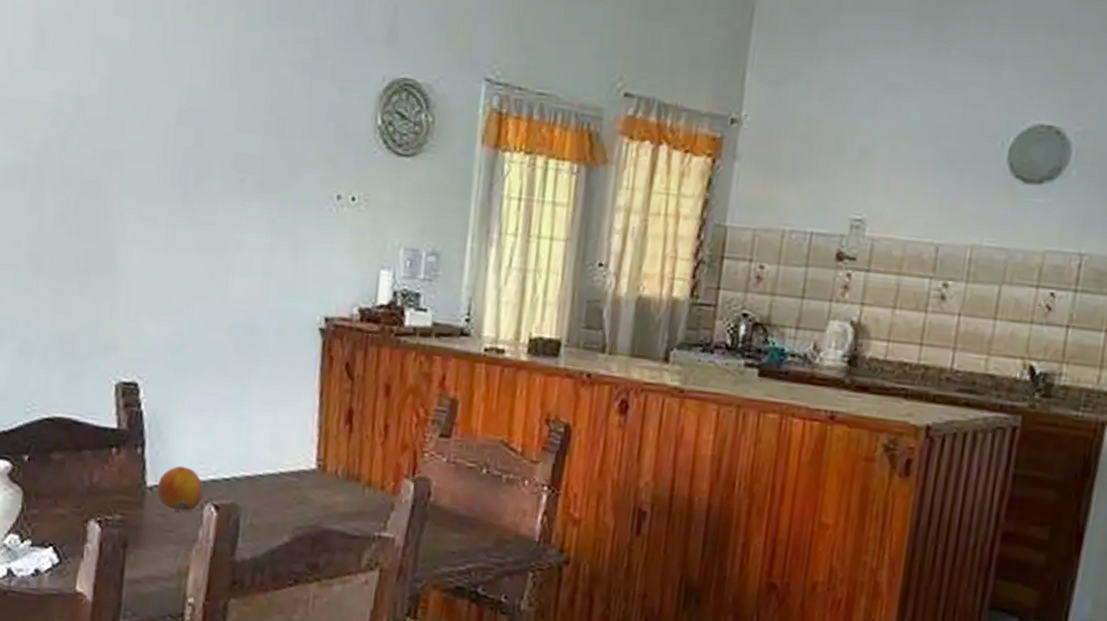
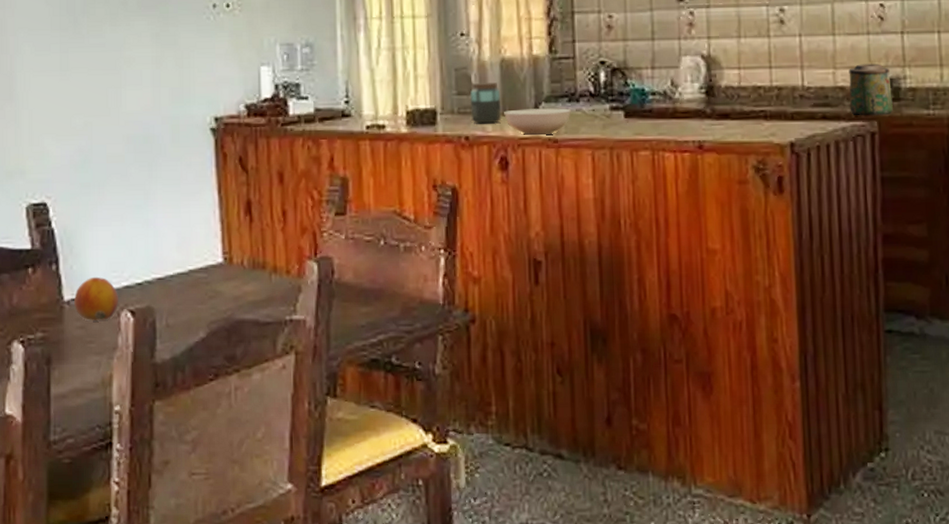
peanut butter: none [596,318,632,363] -> present [469,83,502,123]
bowl: none [632,352,703,384] -> present [504,108,571,136]
canister: none [996,353,1047,411] -> present [848,64,893,116]

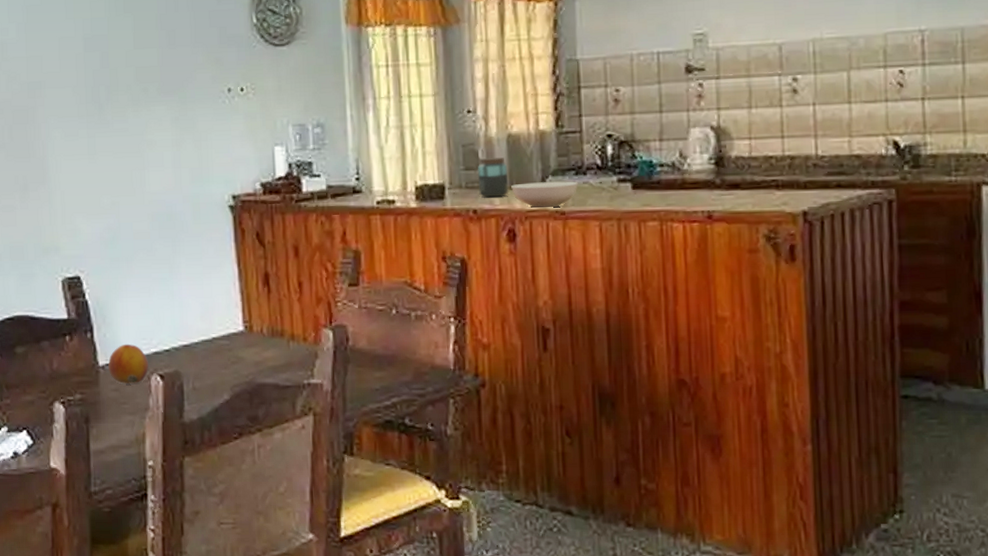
canister: present [848,64,893,116] -> none [865,131,912,184]

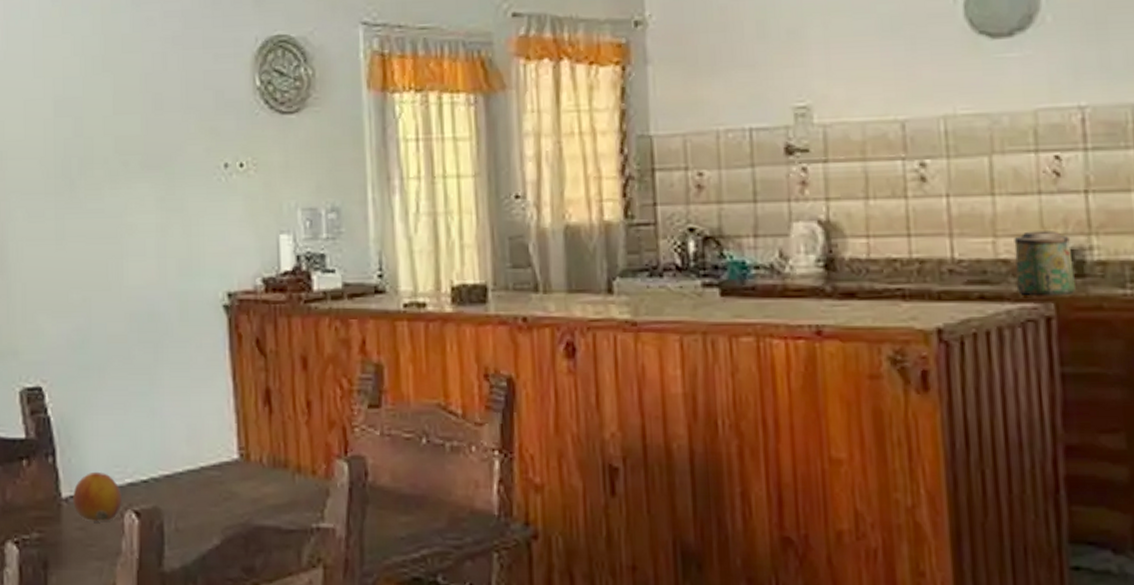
peanut butter: present [477,158,509,197] -> none [527,254,567,302]
bowl: present [511,181,578,209] -> none [569,284,653,317]
canister: none [865,131,912,184] -> present [1014,231,1076,296]

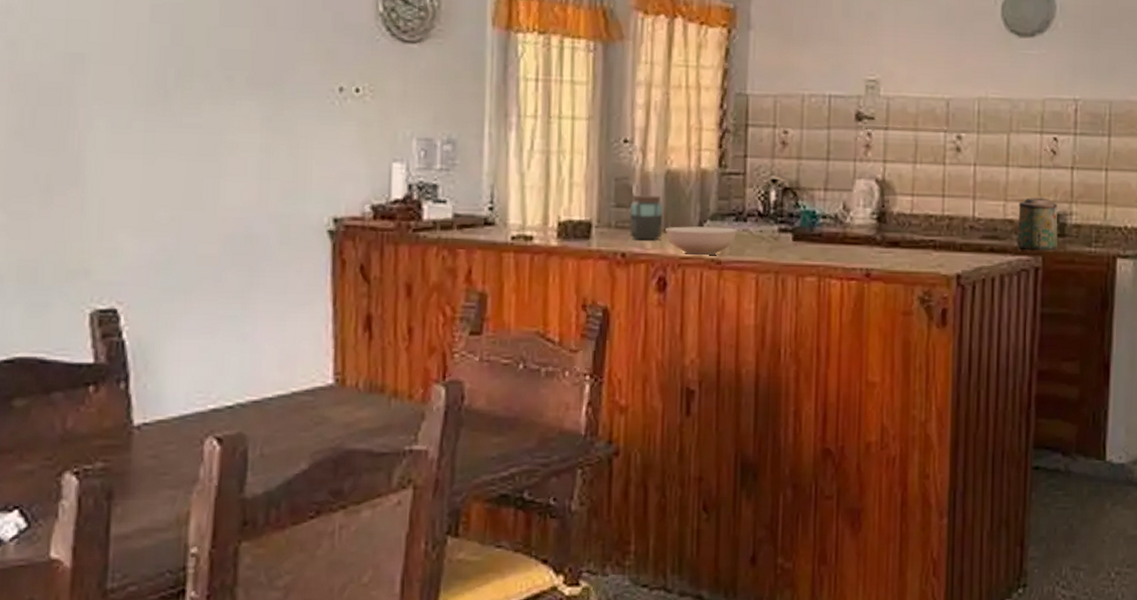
fruit: present [72,471,122,521] -> none [145,397,203,449]
peanut butter: none [527,254,567,302] -> present [629,195,664,240]
bowl: none [569,284,653,317] -> present [665,226,737,256]

